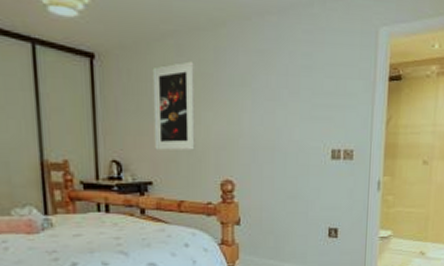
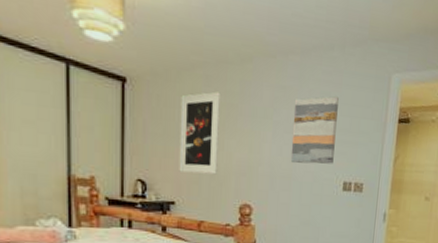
wall art: none [272,57,322,132] -> present [290,96,339,164]

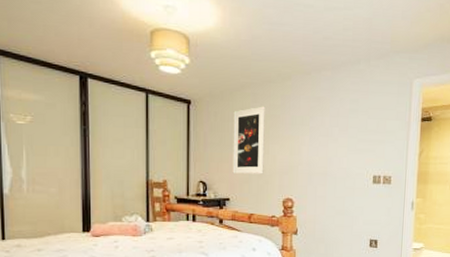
wall art: present [290,96,339,164] -> none [325,102,366,161]

